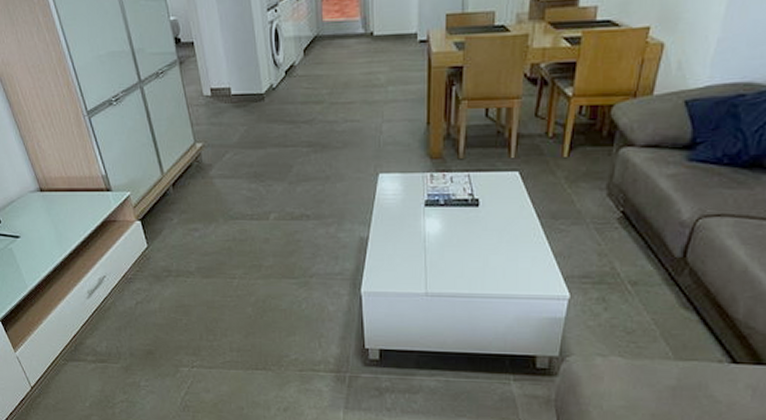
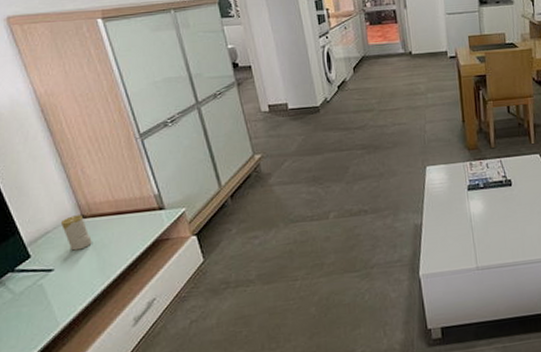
candle: none [24,188,50,221] -> present [61,215,92,251]

